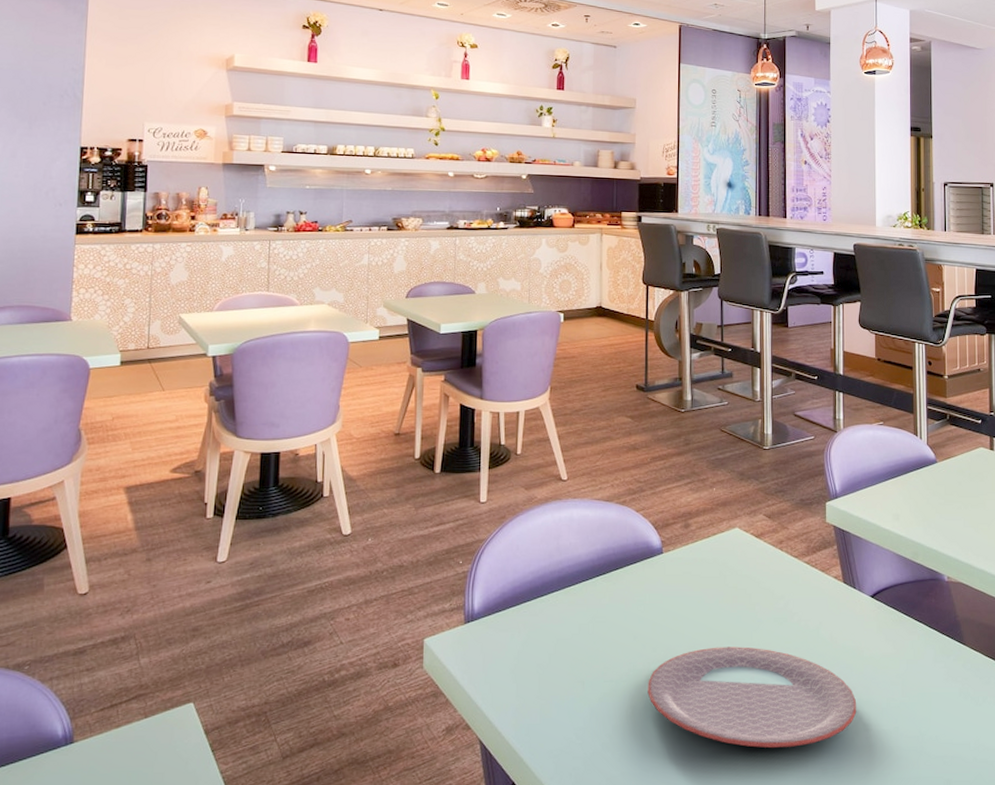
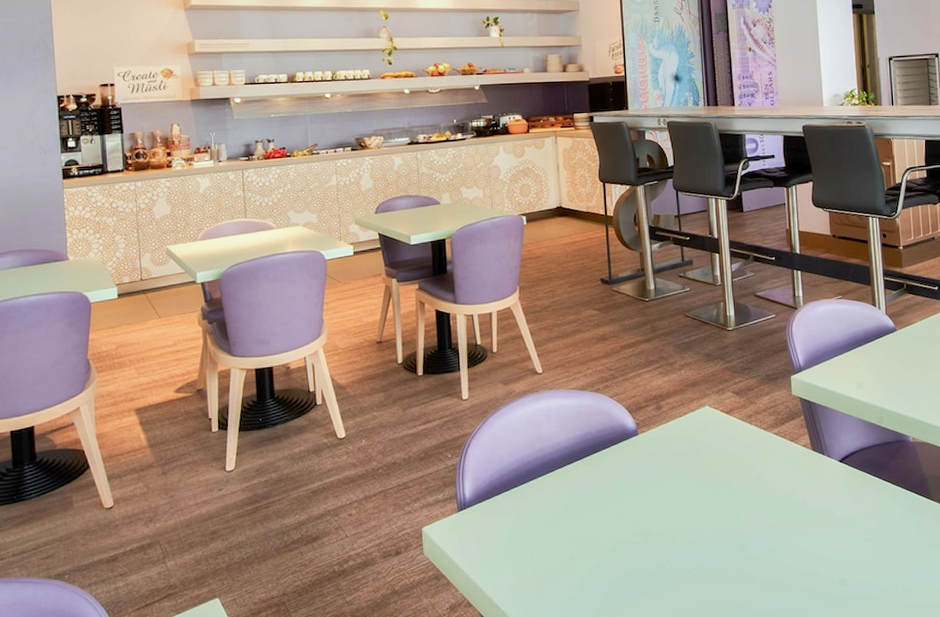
plate: present [647,647,857,748] -> none [633,515,832,607]

